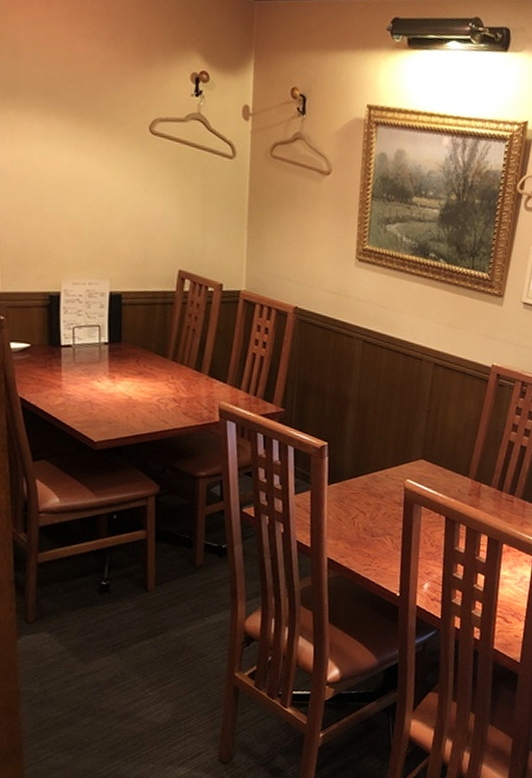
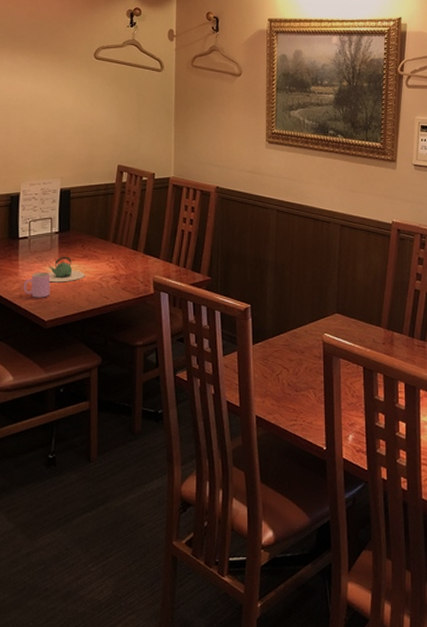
cup: none [68,386,100,416] -> present [23,271,51,298]
teapot: none [97,371,140,401] -> present [48,256,85,283]

